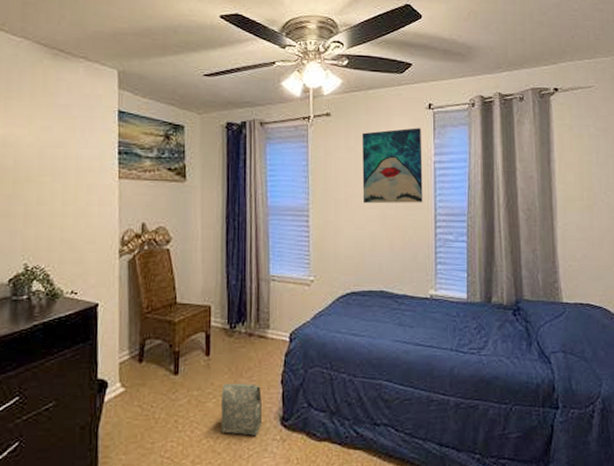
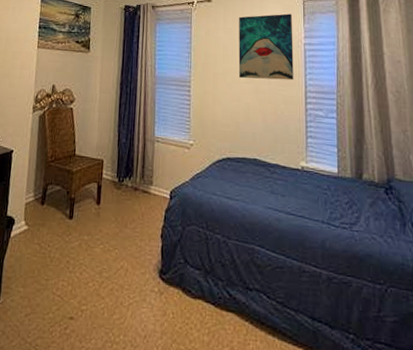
bag: present [221,382,263,436] -> none [106,231,143,285]

